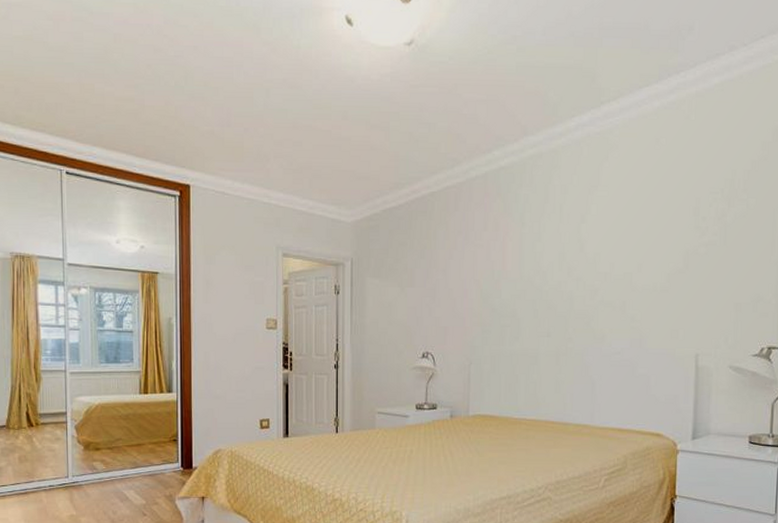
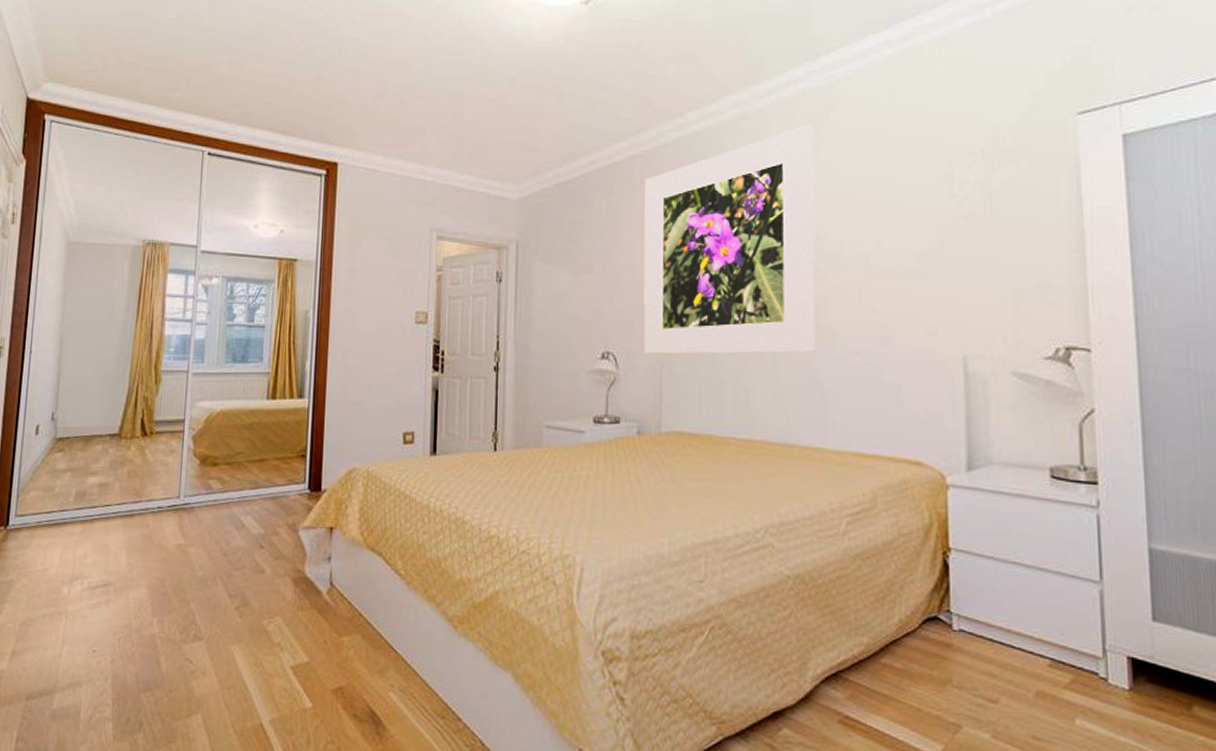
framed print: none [456,163,595,355] -> present [644,124,816,355]

